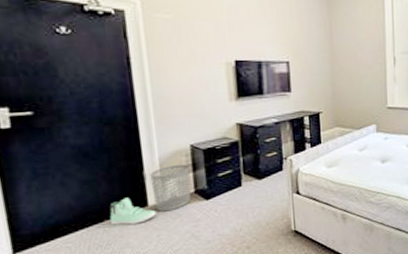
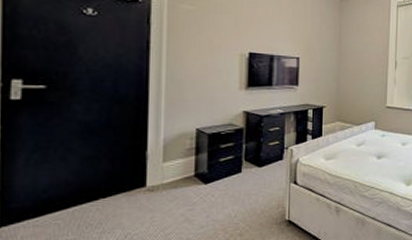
sneaker: present [109,197,156,225] -> none [104,176,153,205]
waste bin: present [150,164,191,212] -> none [152,147,192,193]

